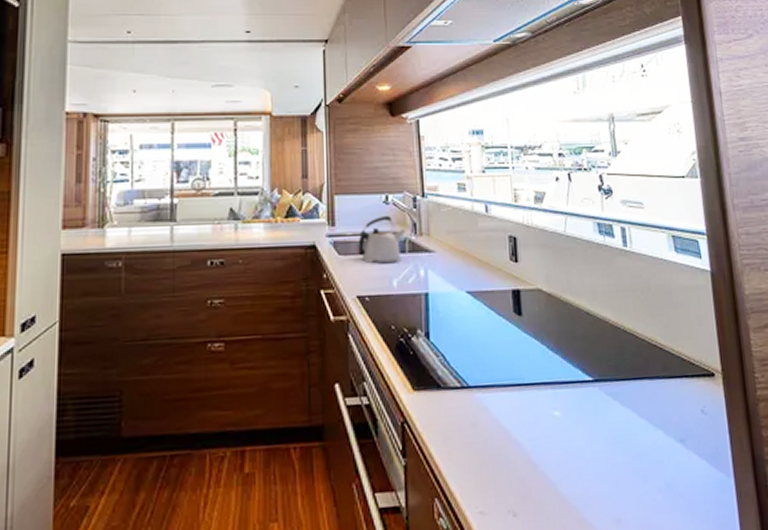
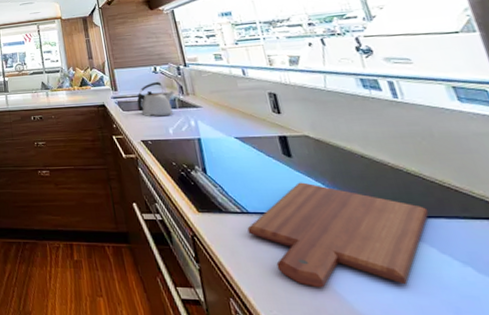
cutting board: none [465,345,636,472] -> present [247,182,429,288]

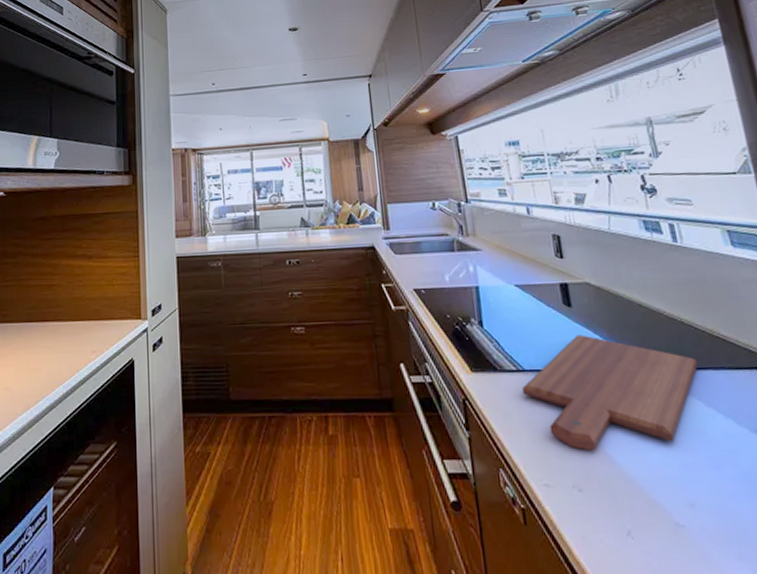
kettle: present [136,81,175,116] -> none [411,219,453,261]

